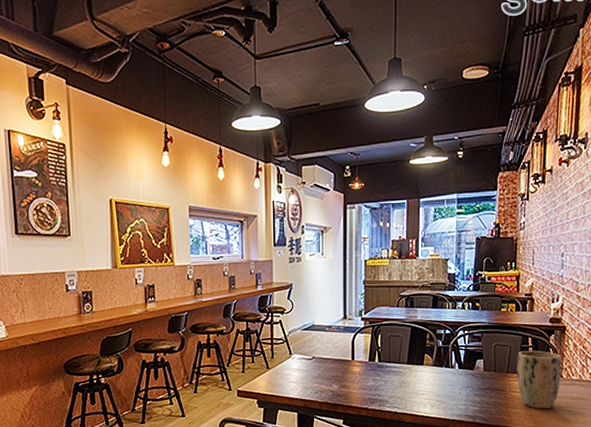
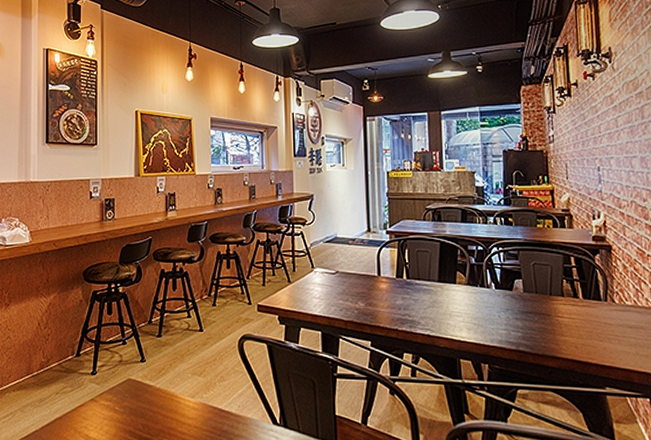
plant pot: present [516,350,562,409] -> none [560,271,613,337]

